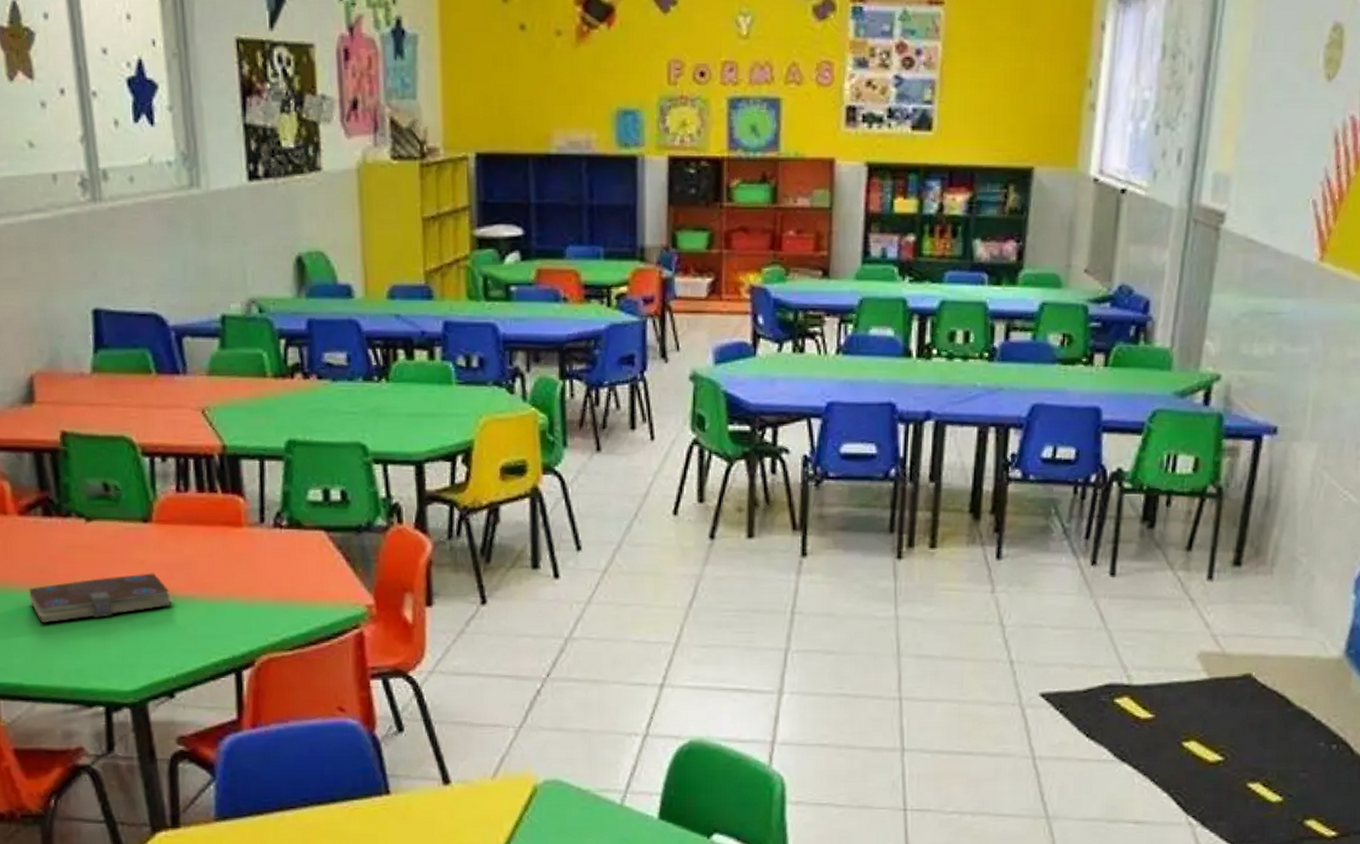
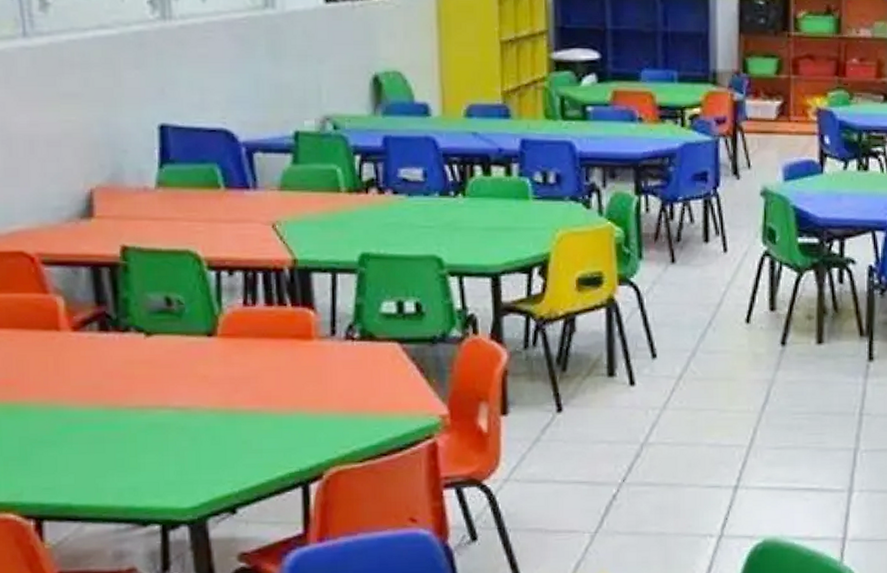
book: present [28,573,174,623] -> none [80,387,238,440]

